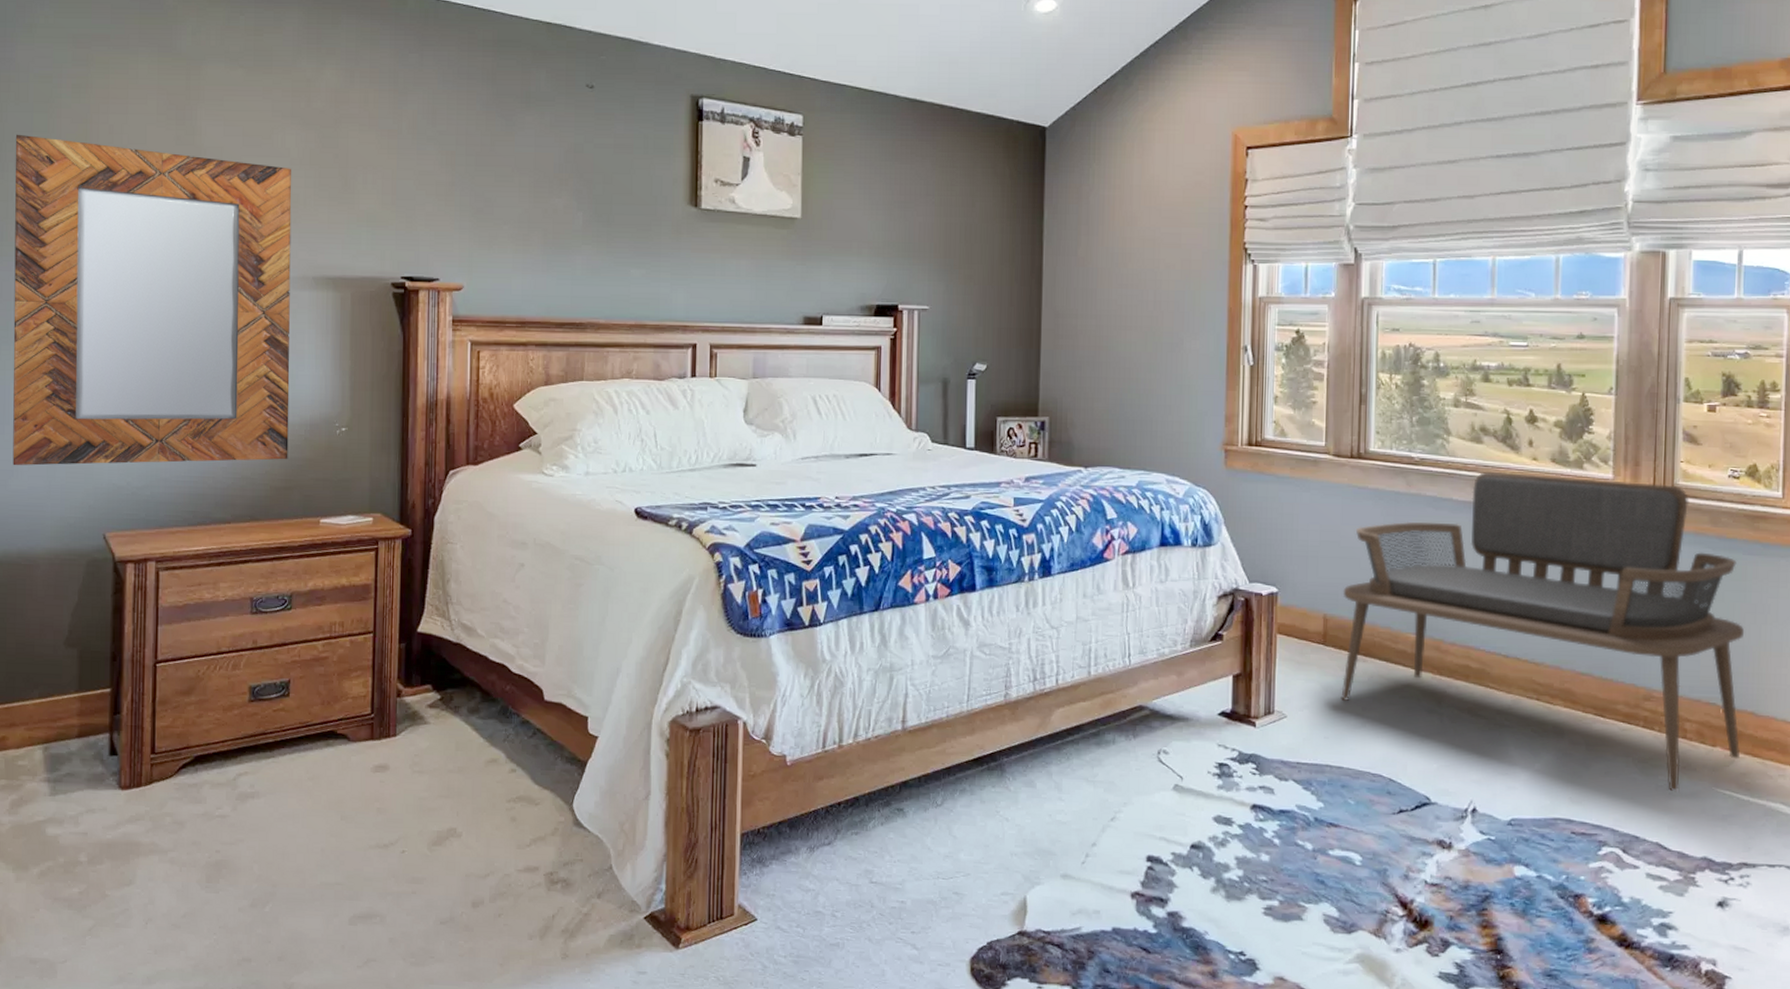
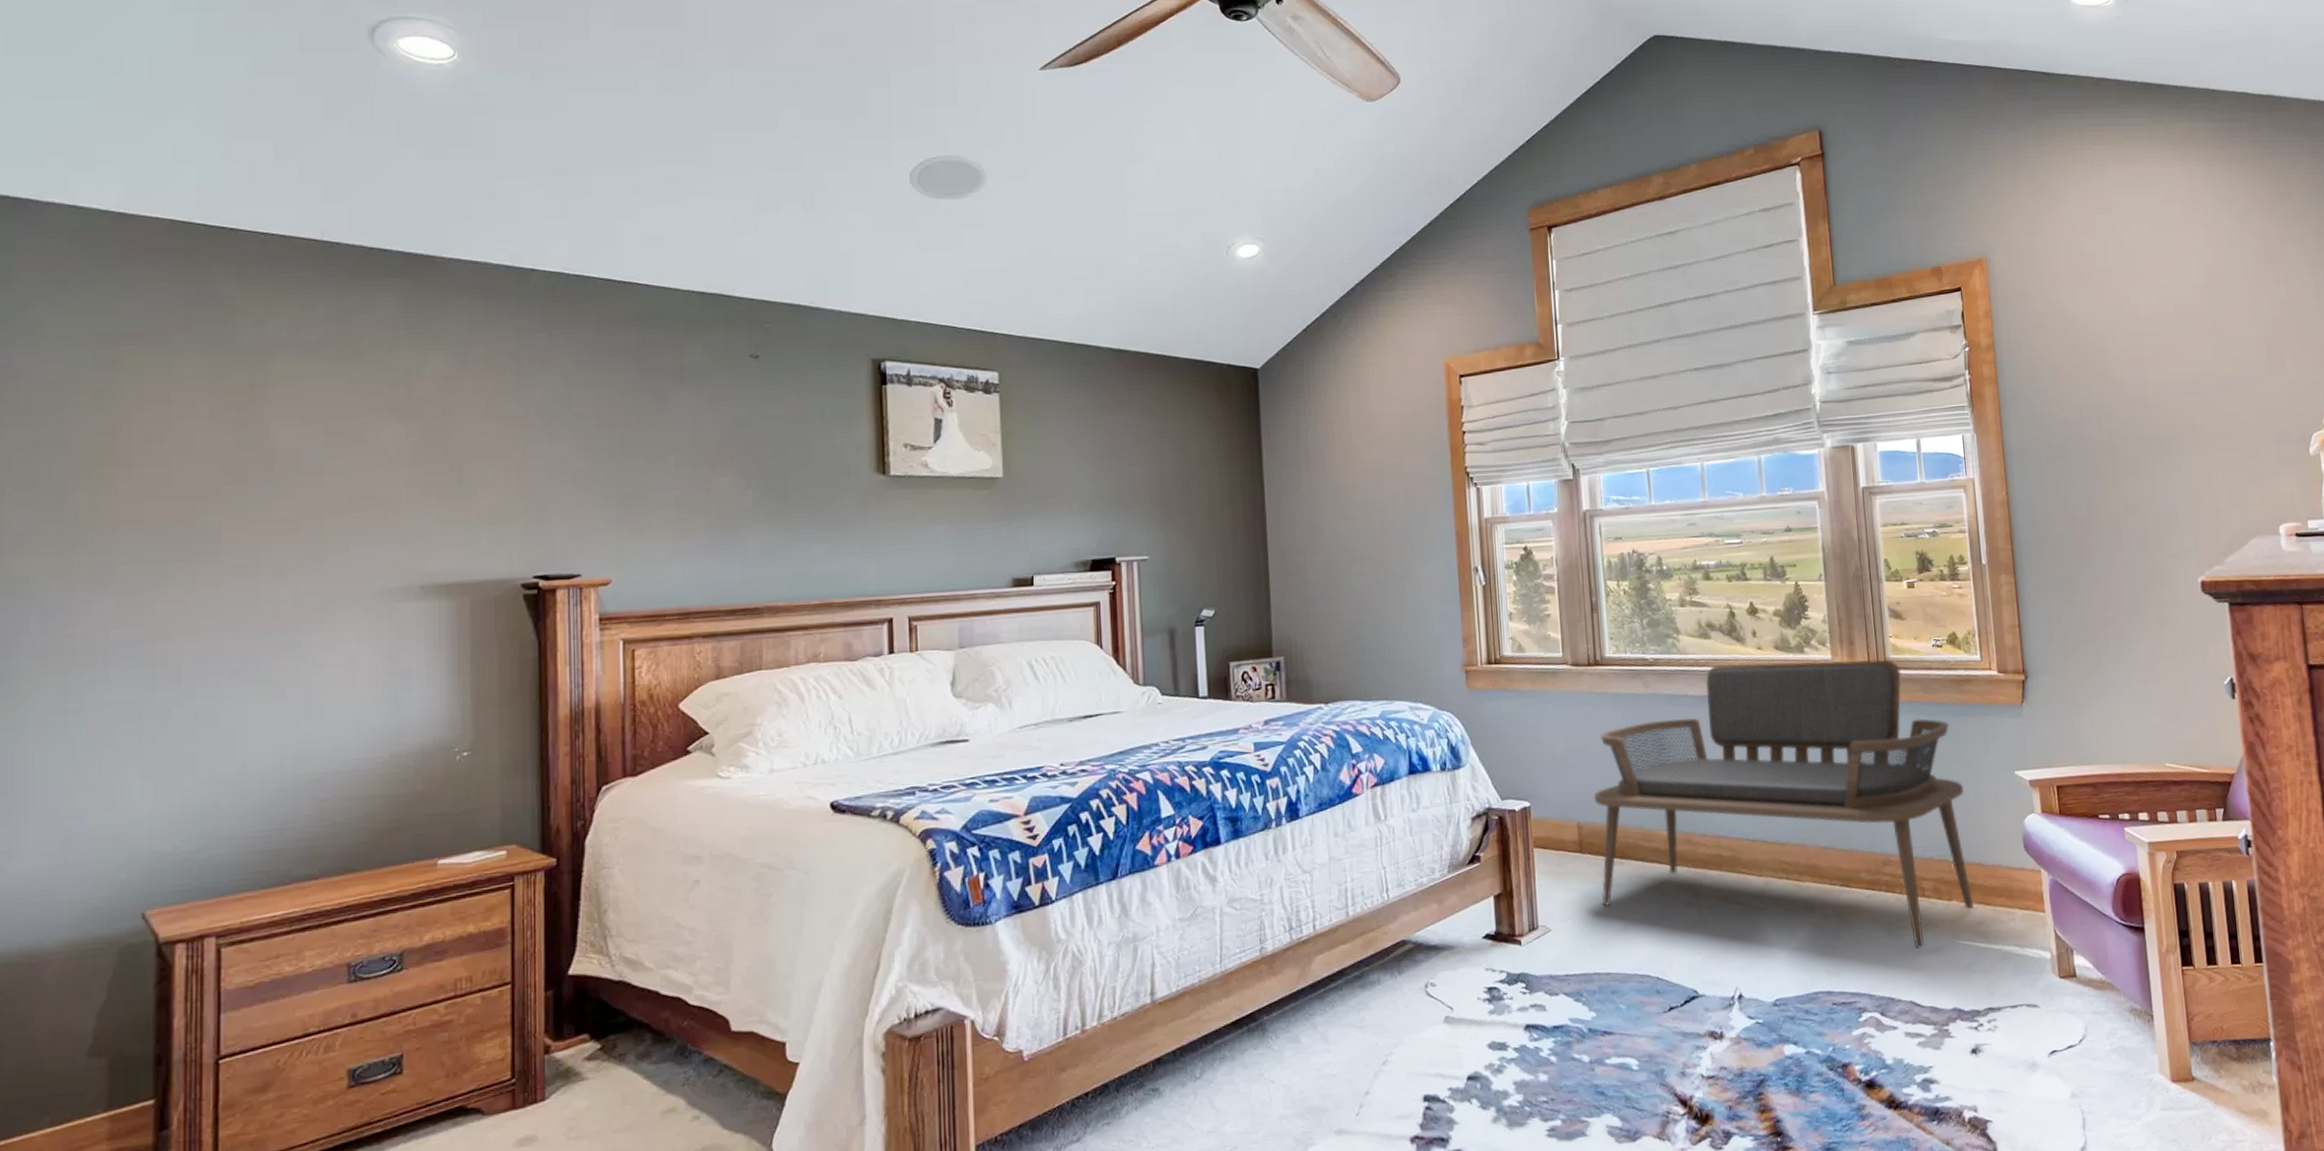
home mirror: present [13,134,292,466] -> none [11,451,394,845]

